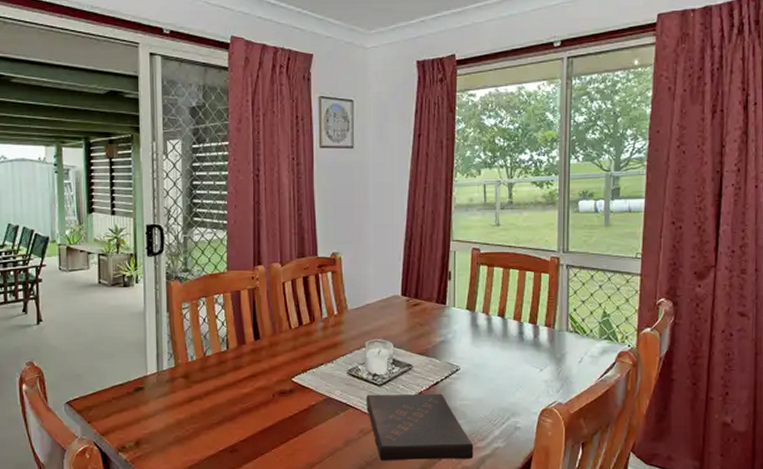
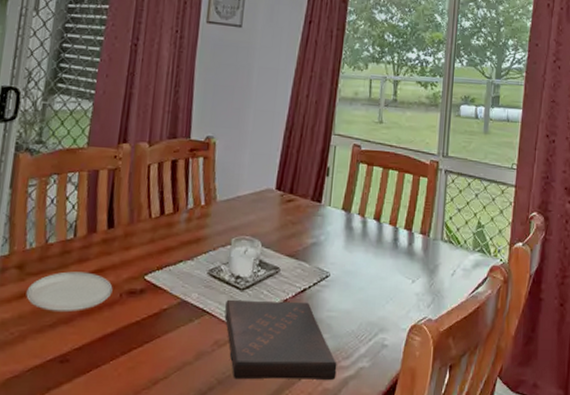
plate: none [194,378,266,412] -> present [26,271,113,313]

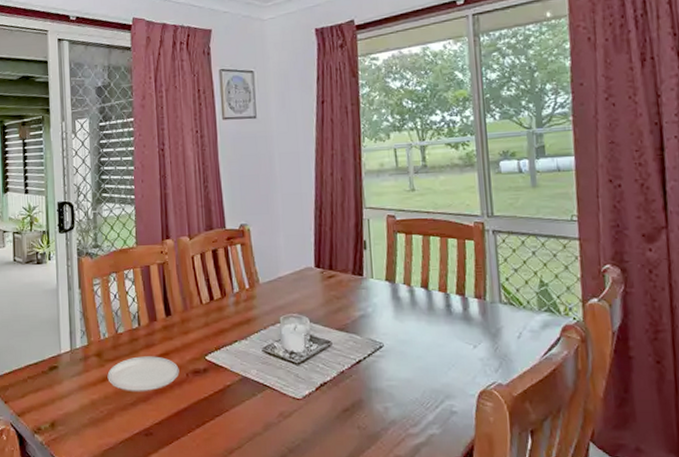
book: present [224,299,337,380] -> none [284,372,407,448]

